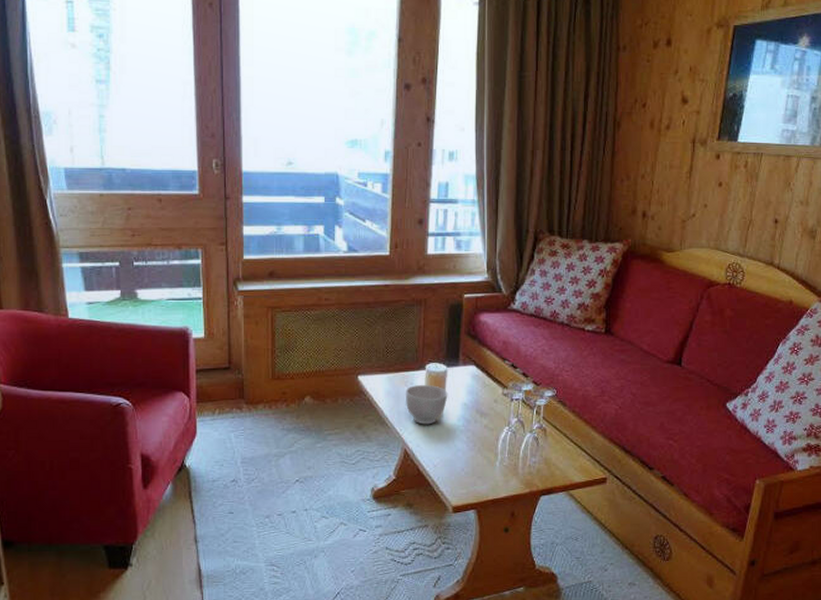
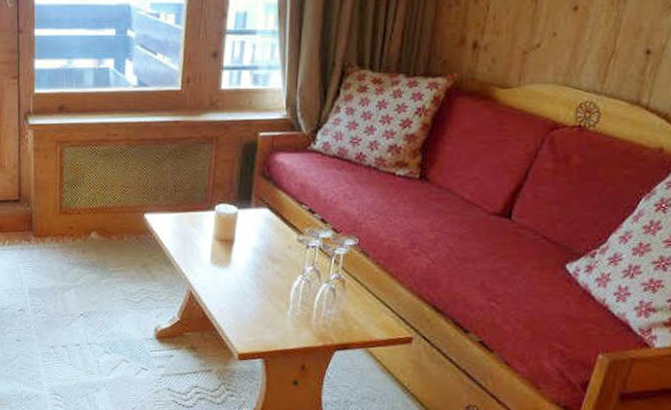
bowl: present [405,384,448,425] -> none [192,225,238,268]

